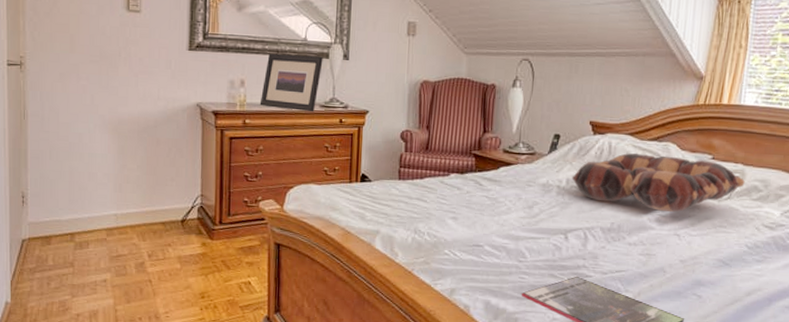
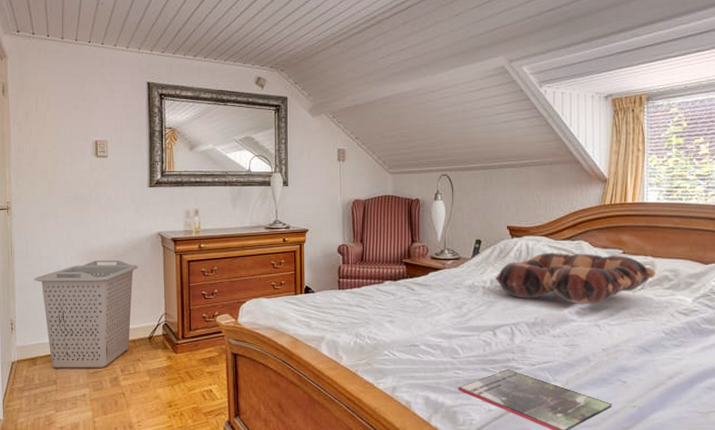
laundry basket: none [49,130,173,252] -> present [33,260,138,369]
picture frame: present [259,53,323,113] -> none [212,184,266,234]

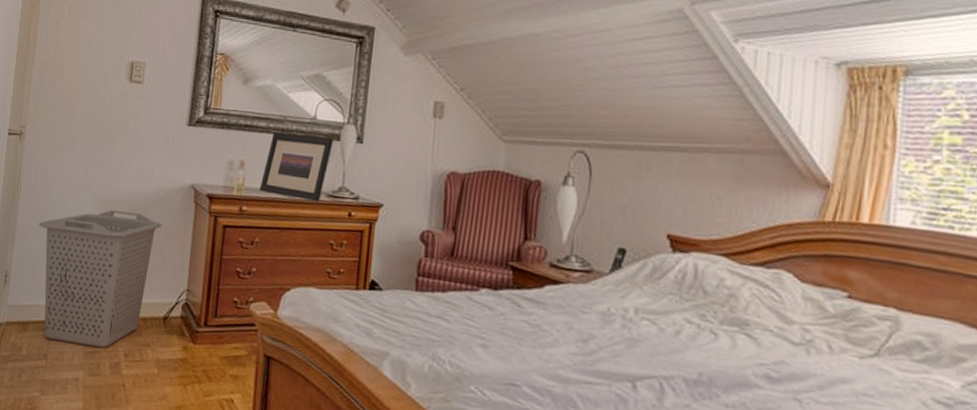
picture frame: none [212,184,266,234] -> present [259,132,334,203]
seat cushion: present [495,252,656,304] -> none [642,280,901,368]

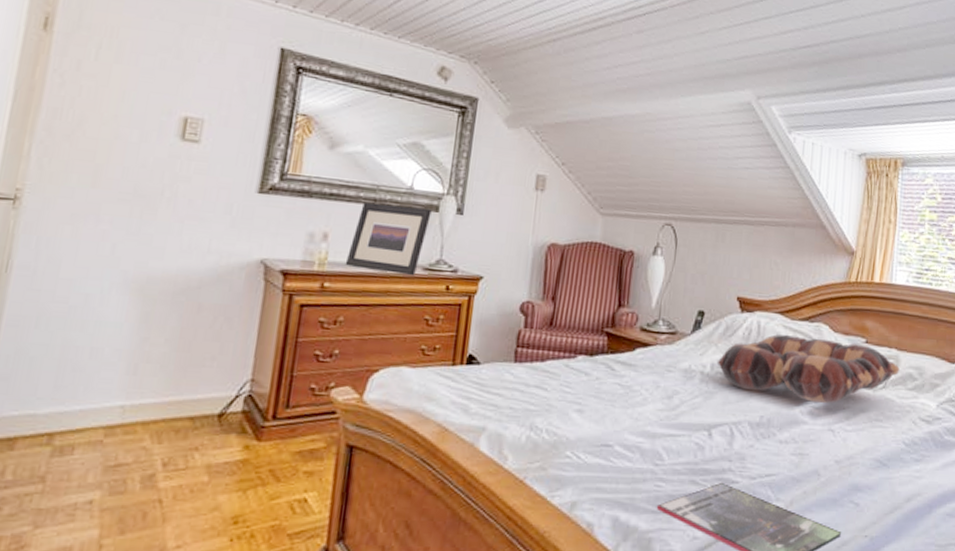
laundry basket: present [38,210,163,348] -> none [37,291,221,460]
seat cushion: none [642,280,901,368] -> present [716,334,900,403]

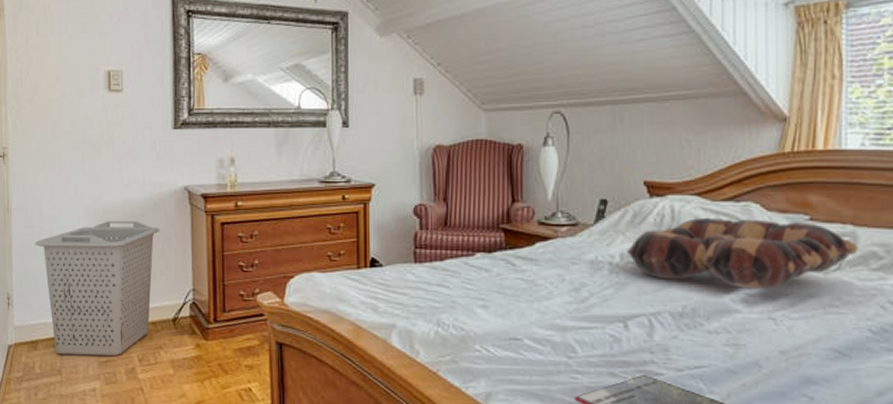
laundry basket: none [37,291,221,460] -> present [34,221,160,357]
picture frame: present [345,202,432,276] -> none [252,125,320,190]

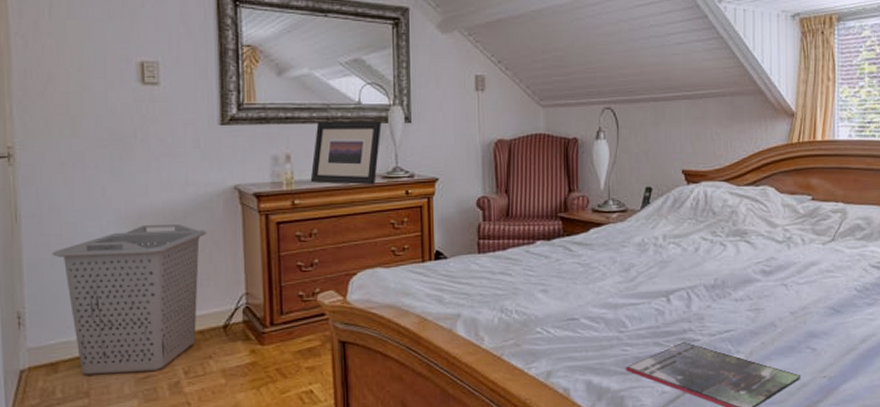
picture frame: none [252,125,320,190] -> present [310,120,382,186]
seat cushion: present [626,217,858,289] -> none [668,200,847,261]

